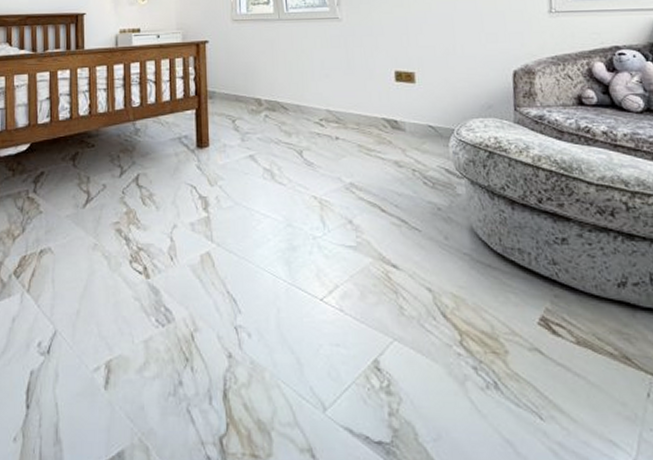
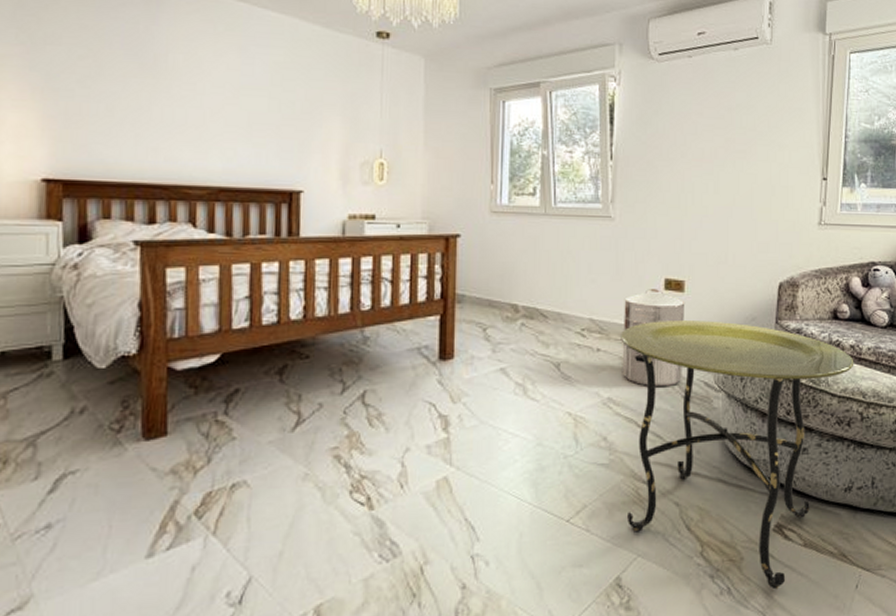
waste bin: none [357,81,422,174] -> present [622,289,685,387]
side table: none [357,109,610,389] -> present [621,321,854,590]

